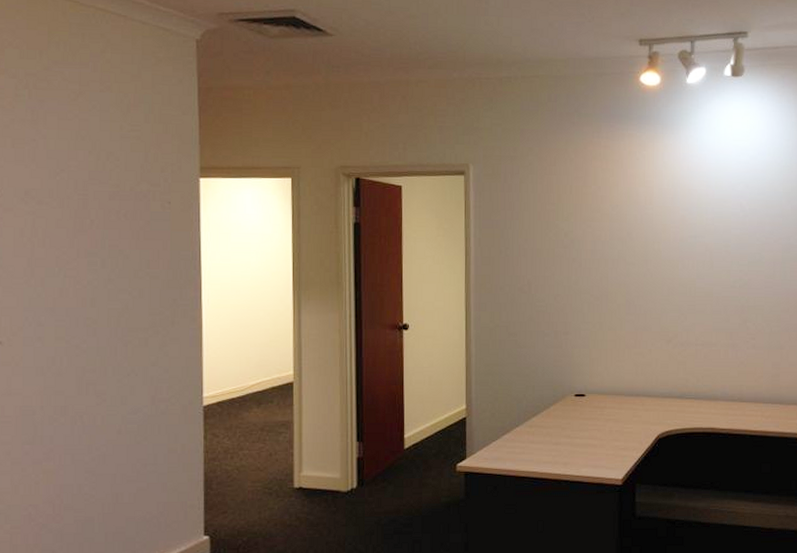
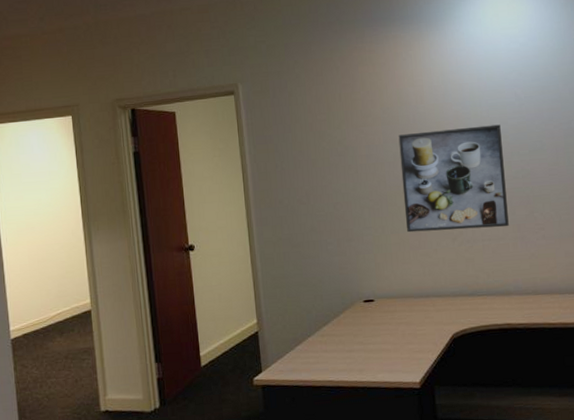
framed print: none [623,232,724,334] -> present [398,124,509,233]

